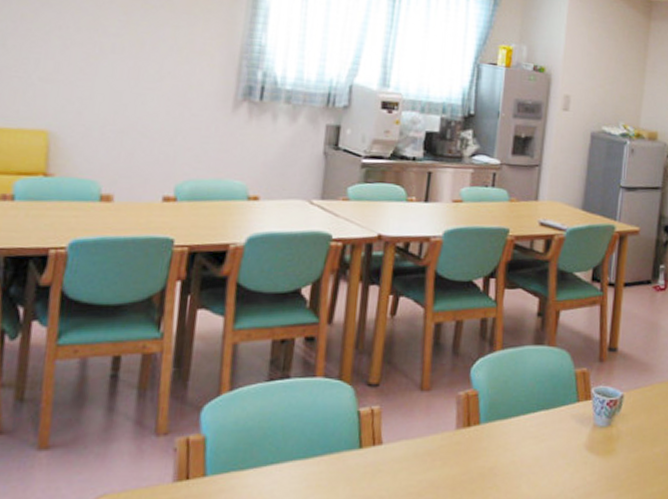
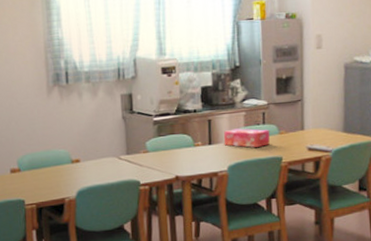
tissue box: none [442,187,499,214] -> present [223,128,270,148]

